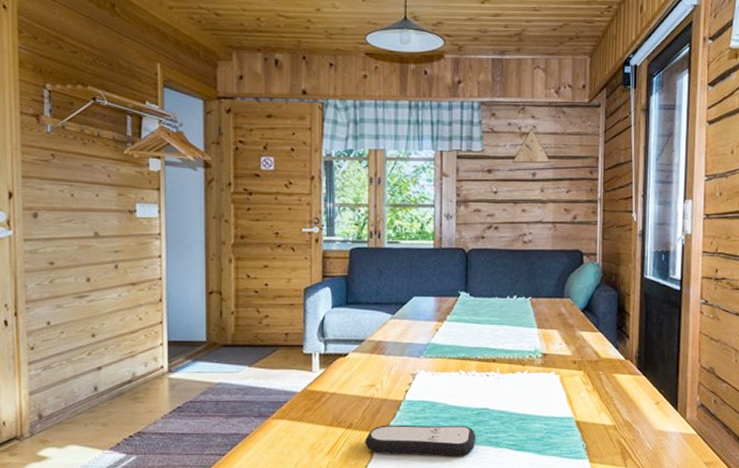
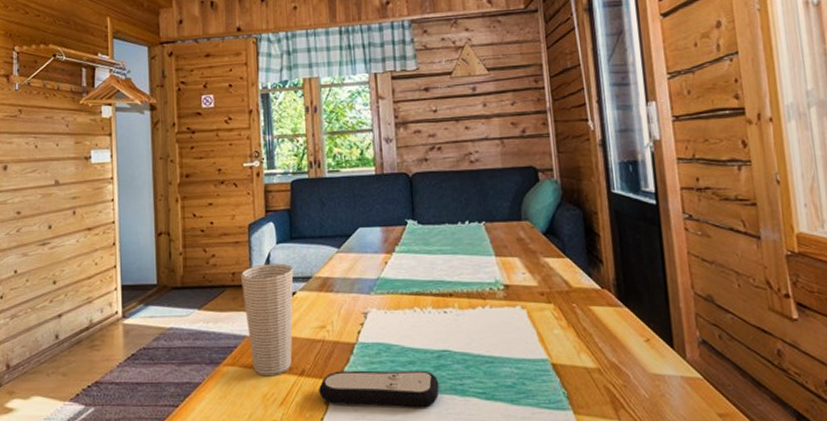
cup: none [294,326,347,428] -> present [241,263,294,376]

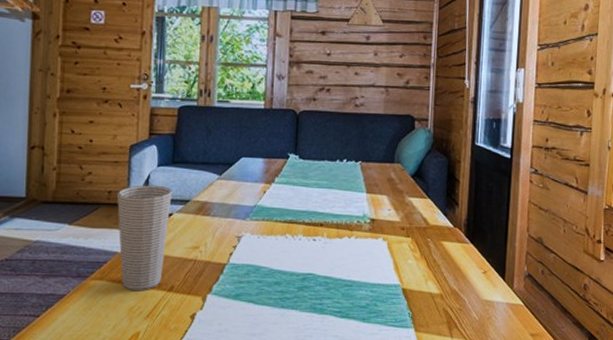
remote control: present [319,370,440,408] -> none [186,288,301,323]

